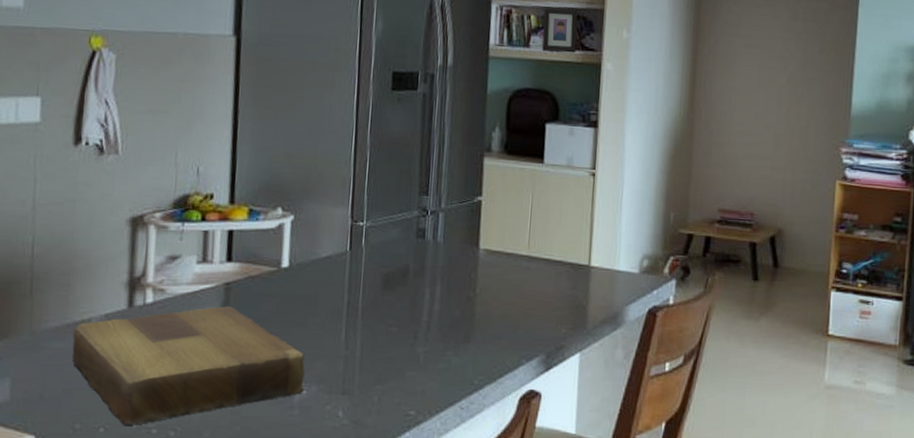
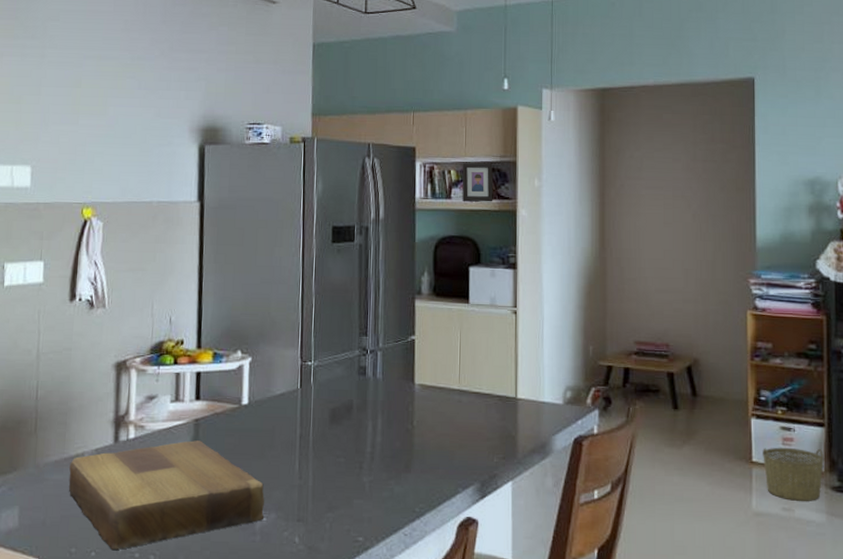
basket: none [839,320,899,374] -> present [763,447,824,501]

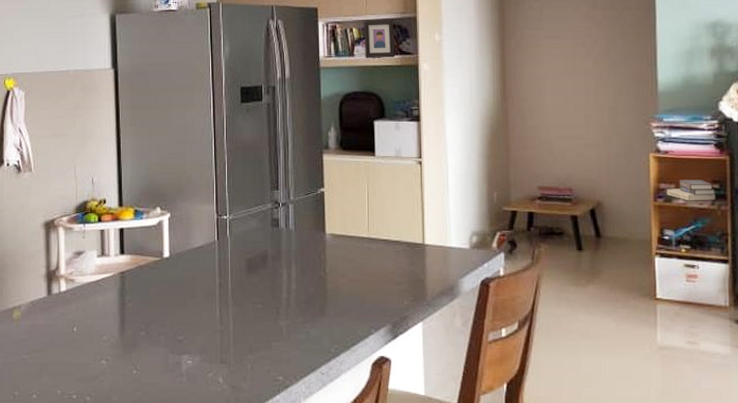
cutting board: present [68,440,265,550] -> none [8,291,190,392]
books: none [763,339,812,362] -> present [666,180,715,201]
basket: present [763,447,824,501] -> none [667,284,728,334]

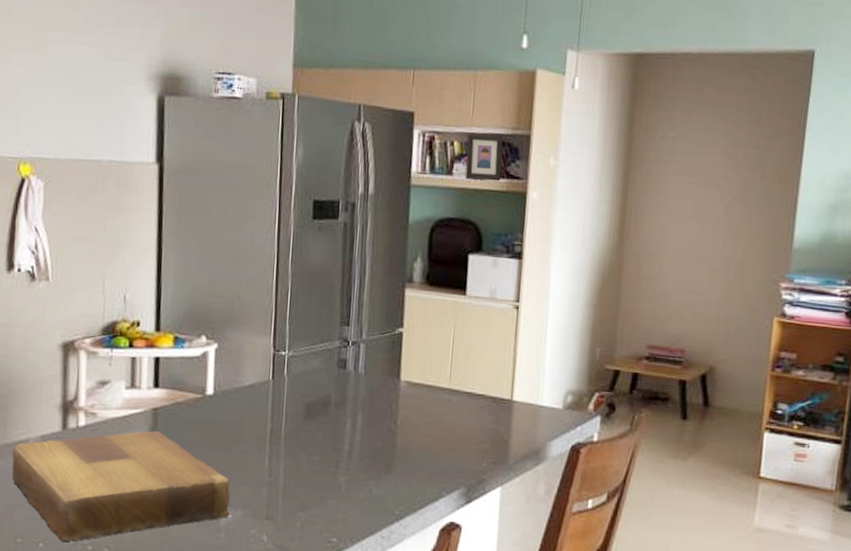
cutting board: none [8,291,190,392] -> present [11,431,230,542]
books: present [666,180,715,201] -> none [786,349,839,375]

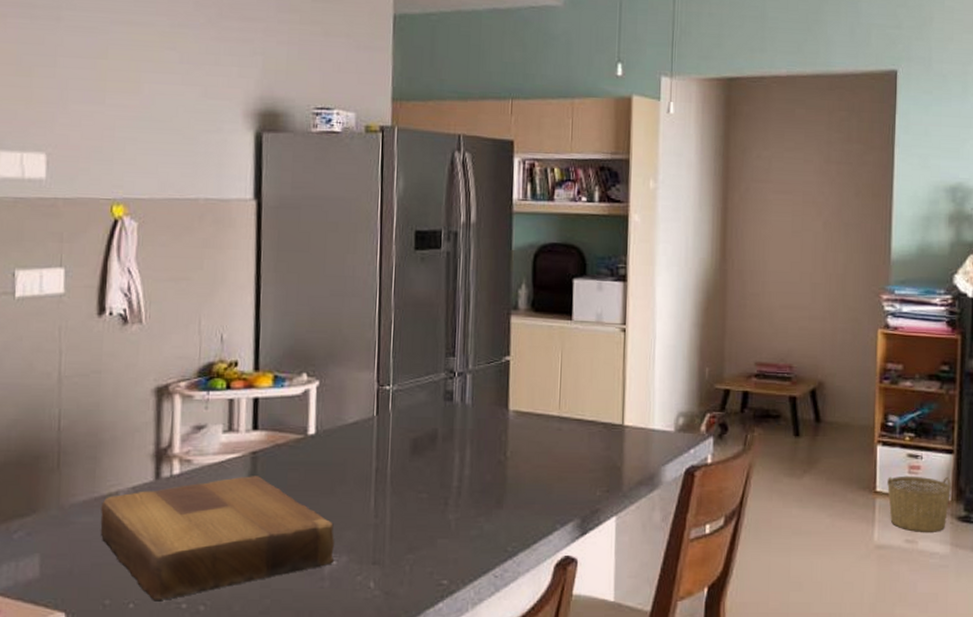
picture frame: present [466,134,503,181] -> none [567,160,603,205]
basket: none [771,463,836,519] -> present [887,475,951,532]

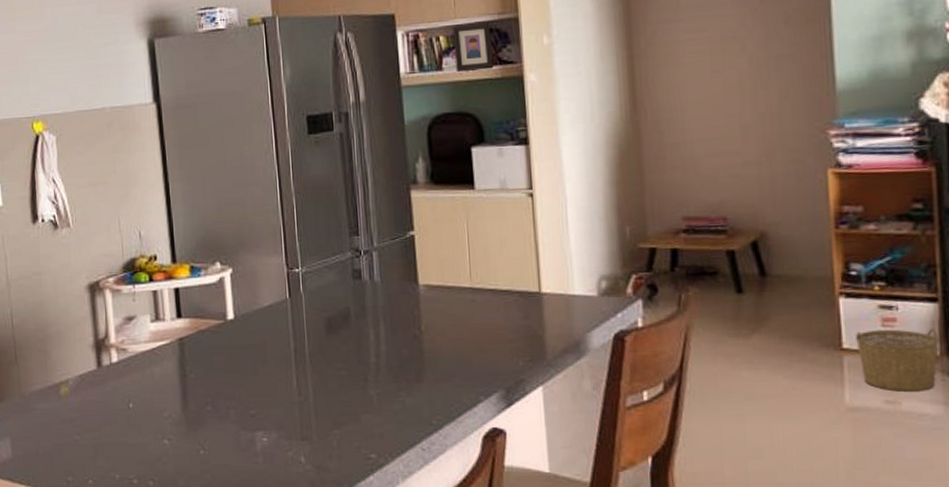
cutting board: present [100,476,335,600] -> none [55,360,265,477]
picture frame: none [567,160,603,205] -> present [452,22,494,72]

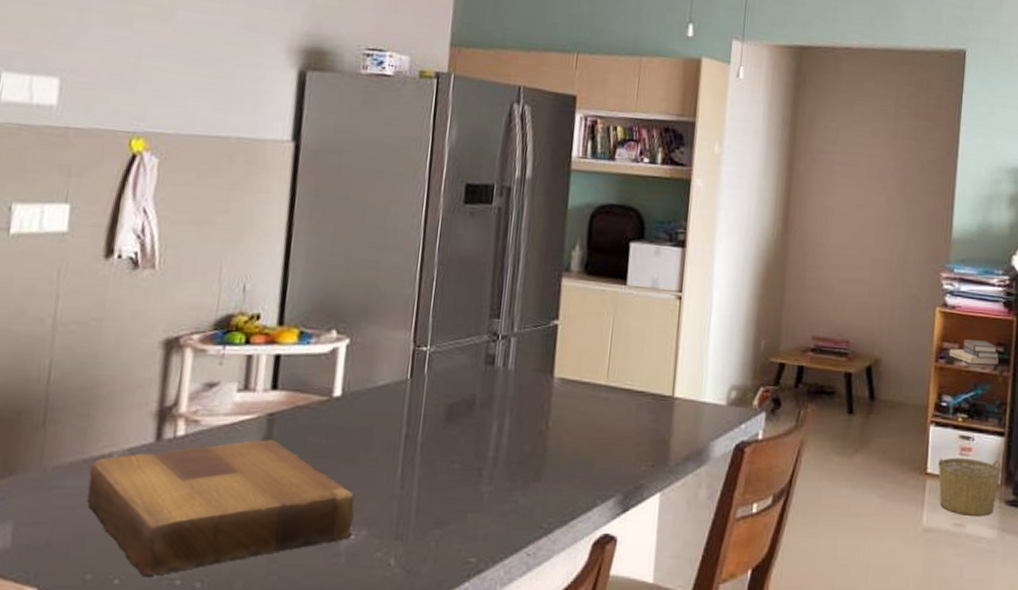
cutting board: none [55,360,265,477] -> present [86,440,355,576]
picture frame: present [452,22,494,72] -> none [628,119,668,168]
books: none [851,198,918,226] -> present [949,339,999,365]

